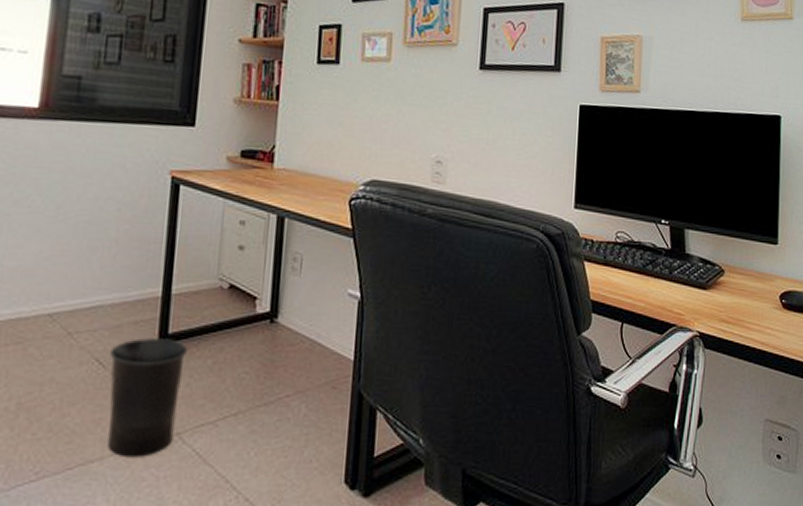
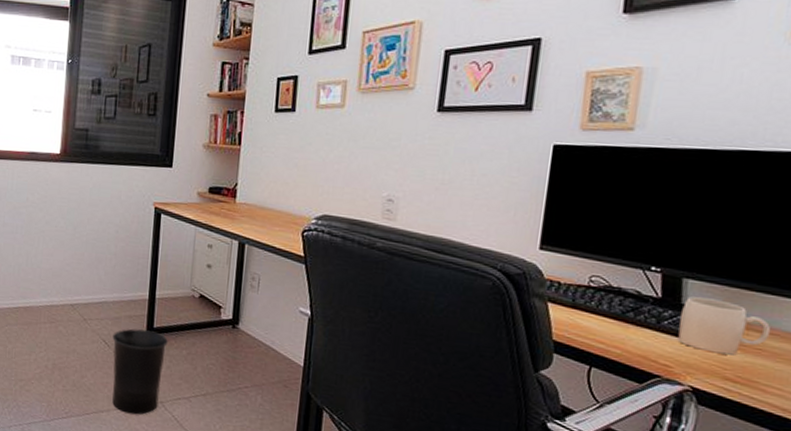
mug: none [685,246,748,298] -> present [677,297,772,355]

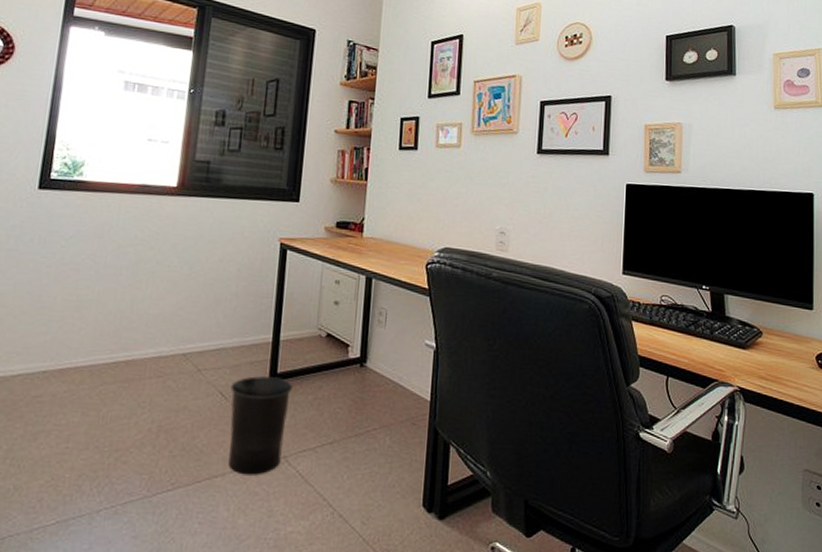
mug: present [677,297,772,355] -> none [725,310,785,357]

